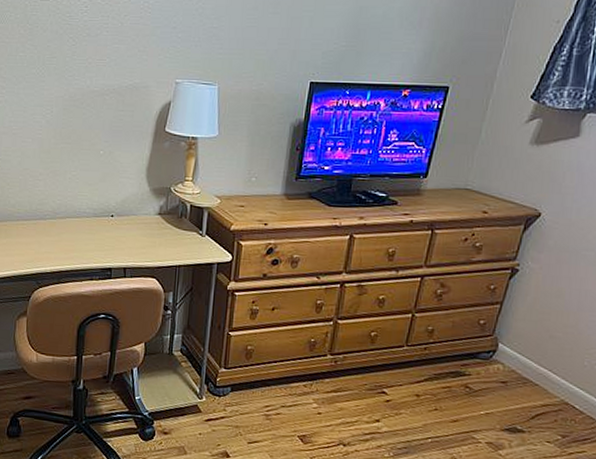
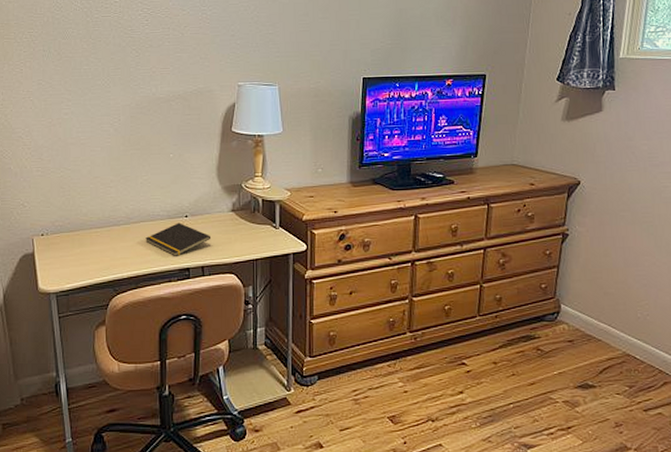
notepad: none [70,222,136,255] -> present [145,223,212,256]

